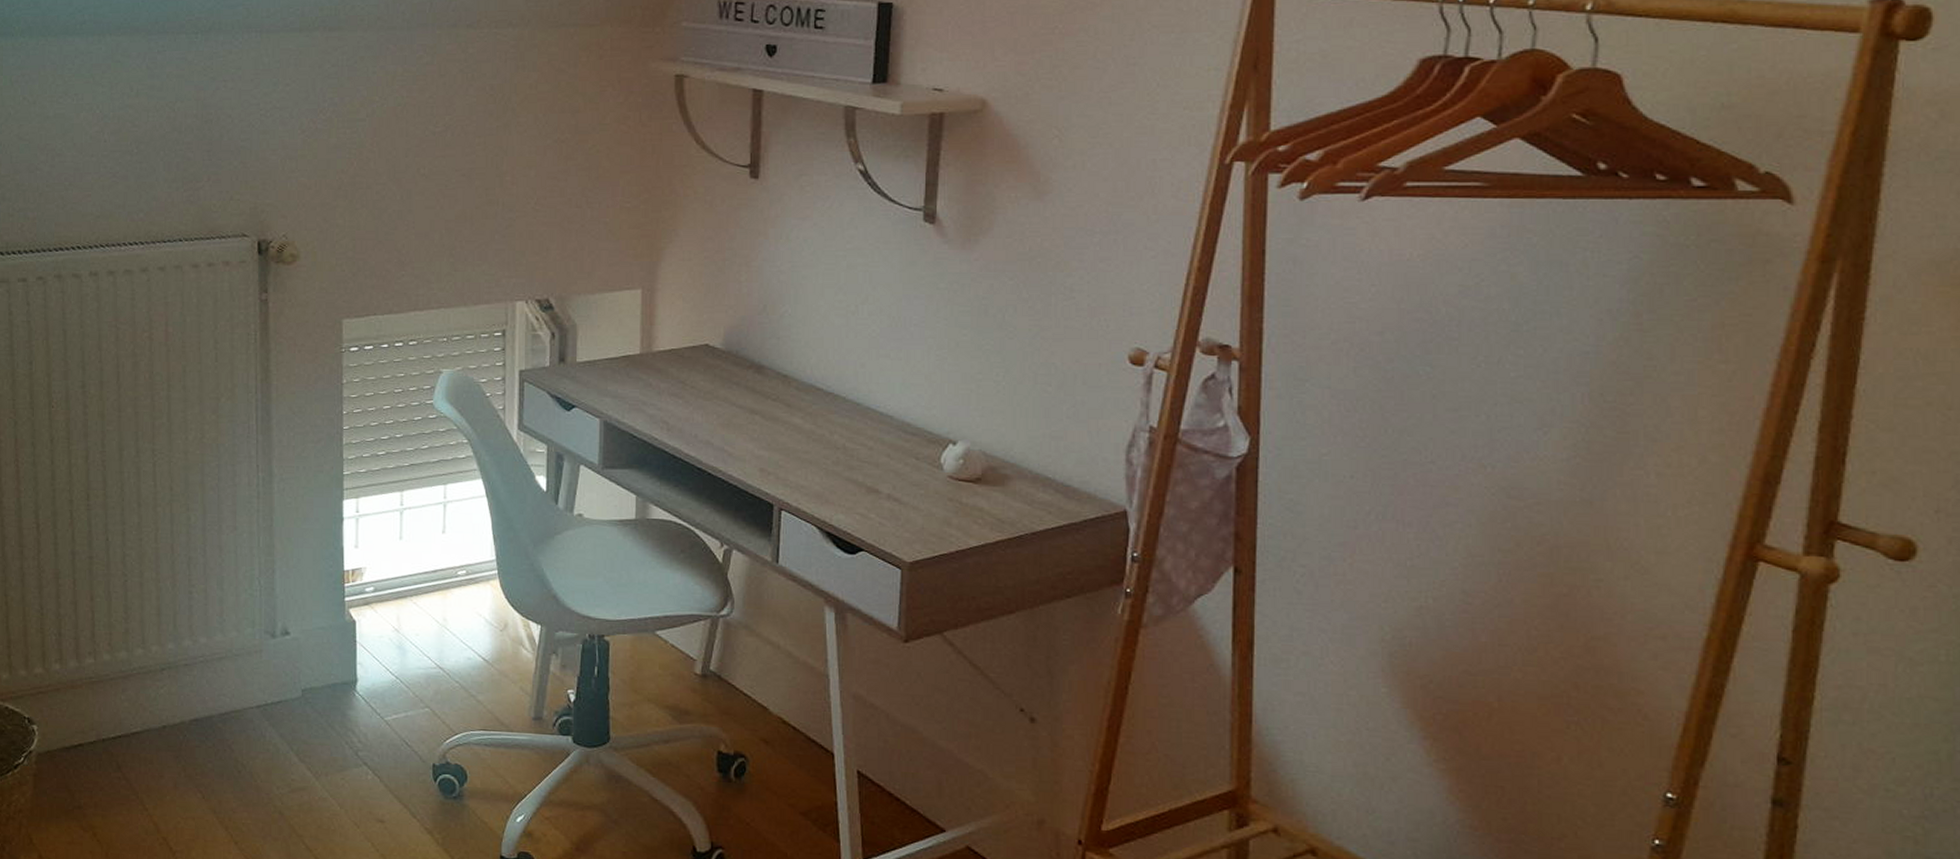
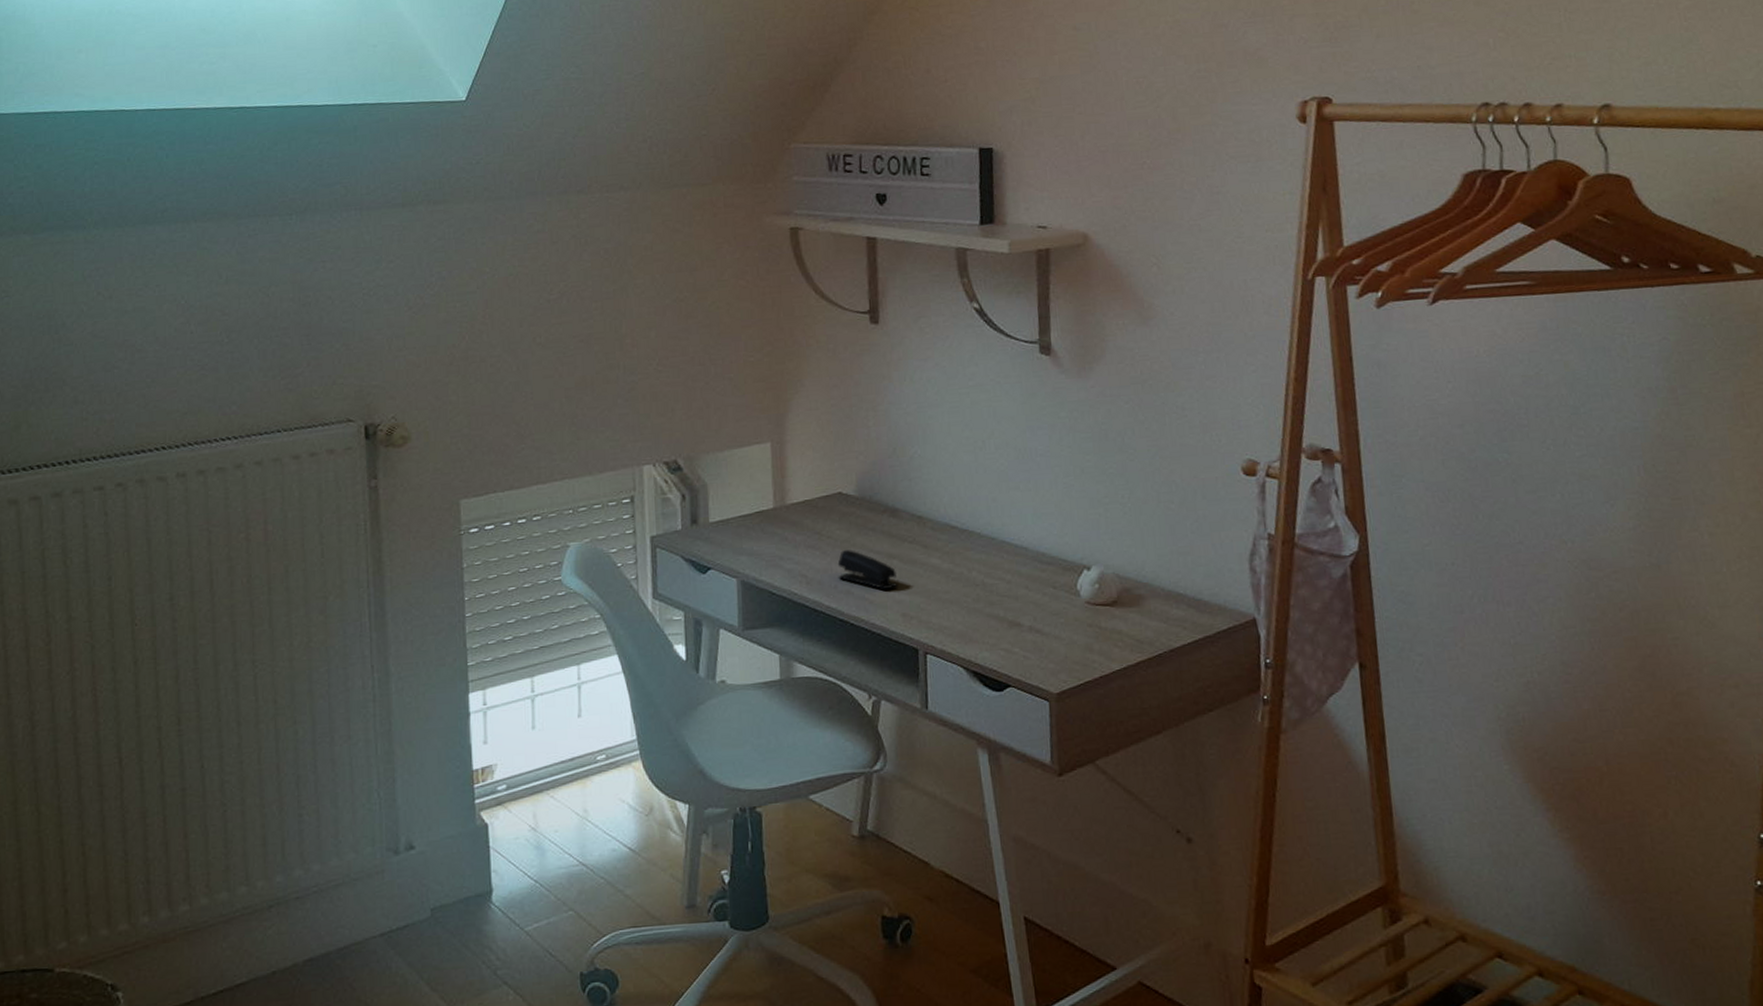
stapler: none [699,401,758,443] -> present [837,550,899,589]

